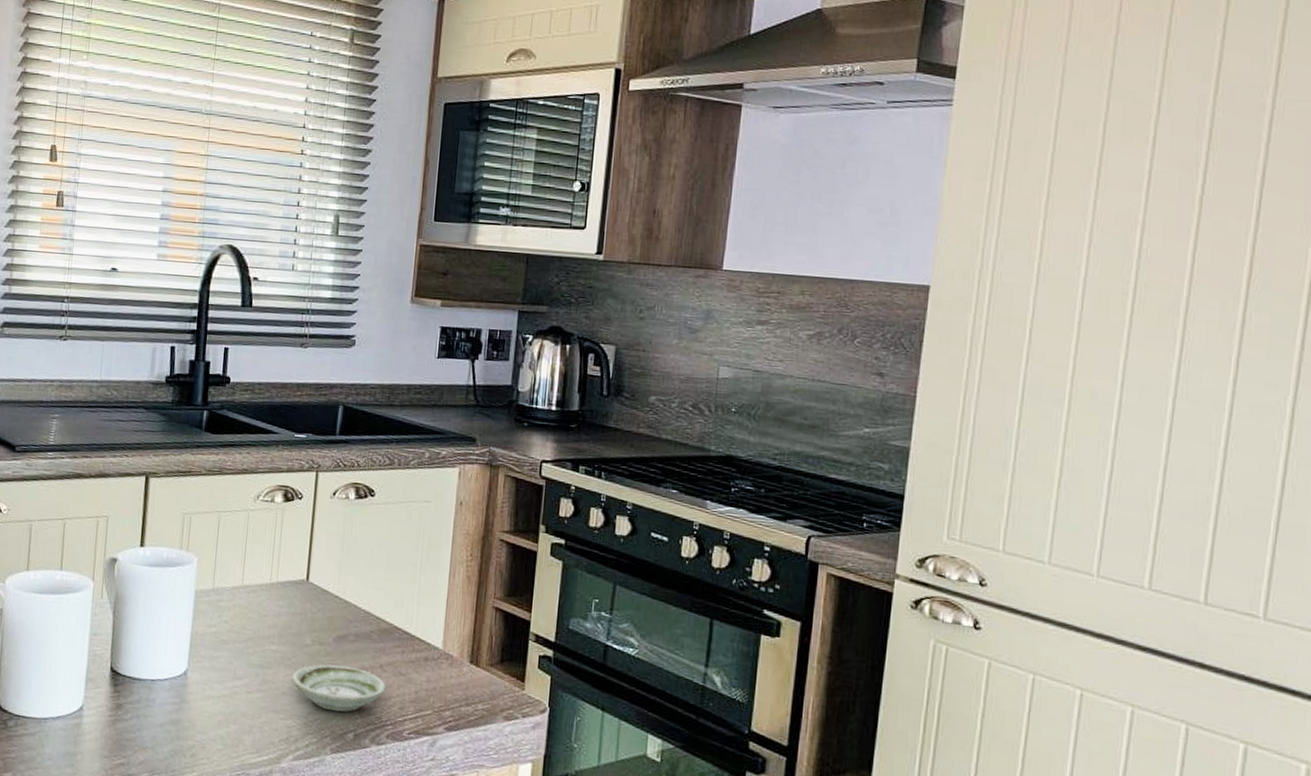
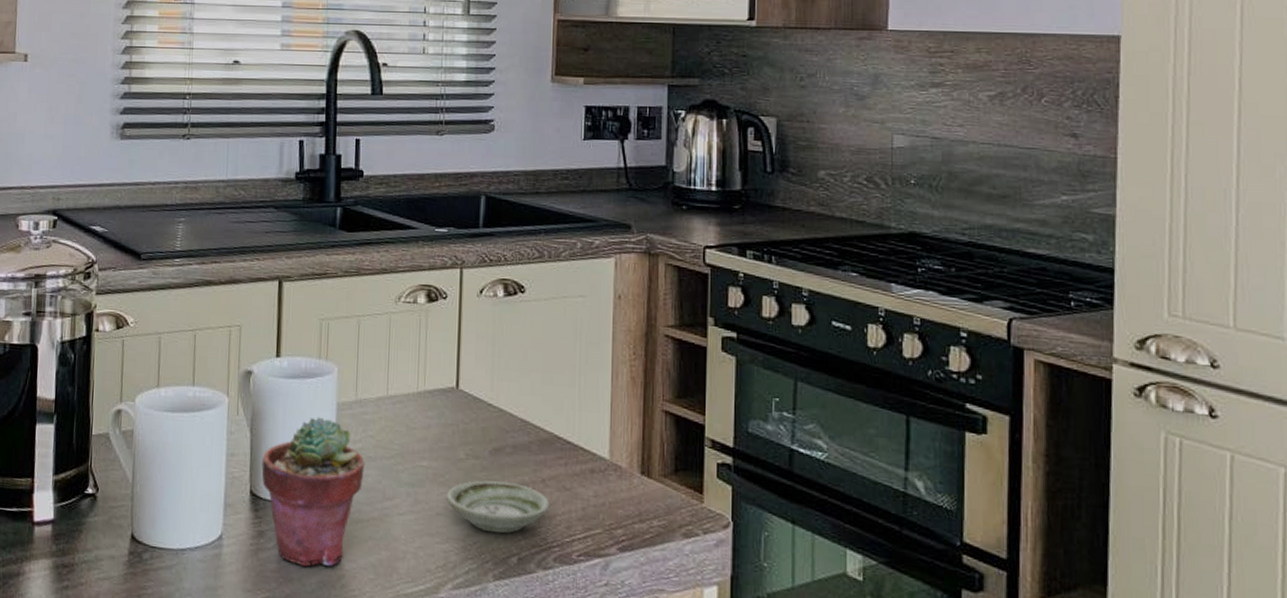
potted succulent: none [122,602,219,737] -> present [261,417,365,567]

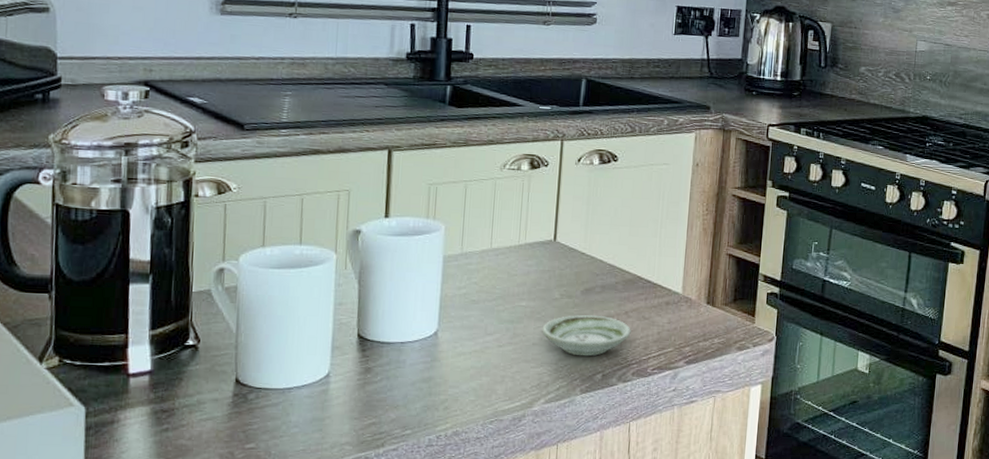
potted succulent: present [261,417,365,567] -> none [369,268,469,395]

